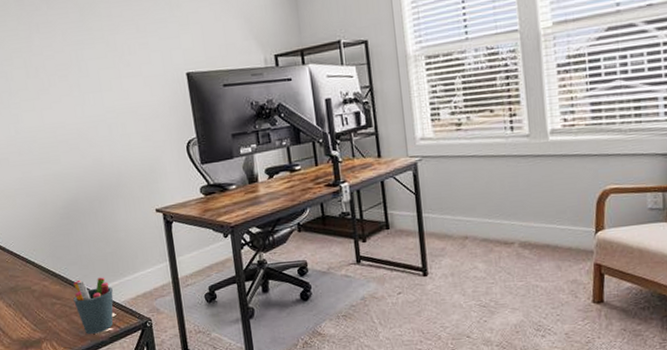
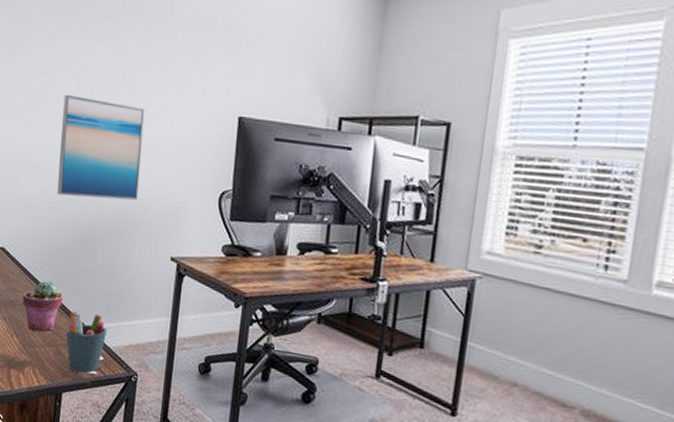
wall art: none [15,83,111,180] -> present [57,94,146,201]
potted succulent: none [22,259,64,309] -> present [22,281,63,332]

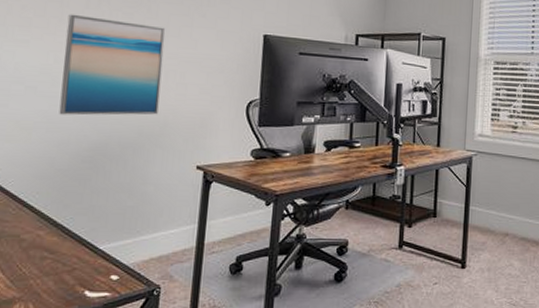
potted succulent: present [22,281,63,332] -> none [11,205,67,262]
pen holder: present [66,311,107,374] -> none [70,233,123,298]

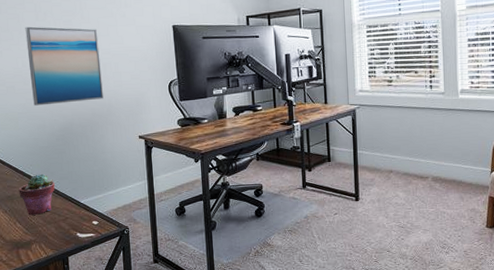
potted succulent: none [11,205,67,262] -> present [18,174,55,215]

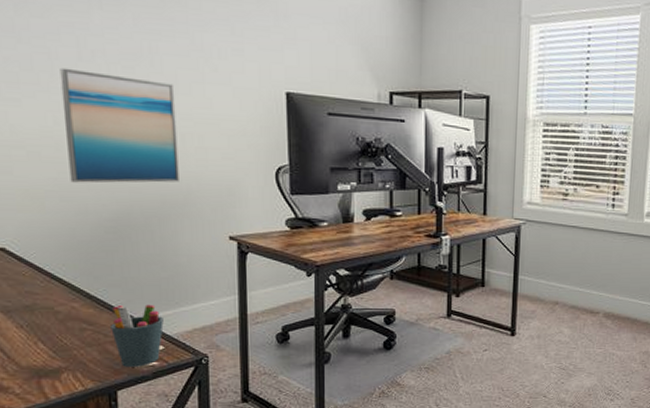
potted succulent: present [18,174,55,215] -> none [43,277,100,333]
pen holder: none [62,190,97,238] -> present [110,304,164,367]

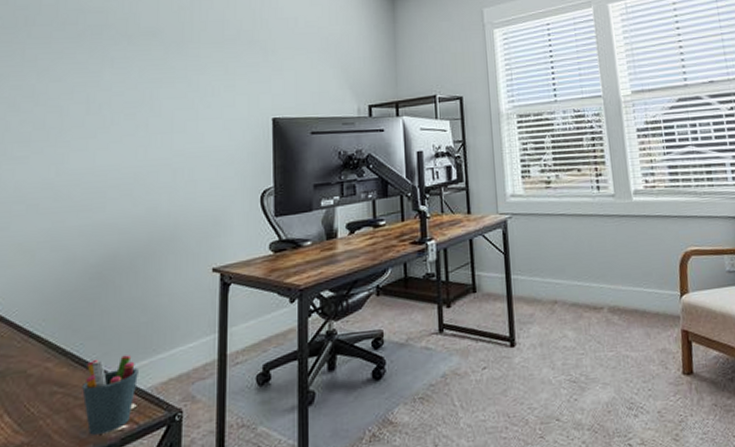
wall art: present [60,67,179,183] -> none [63,122,170,231]

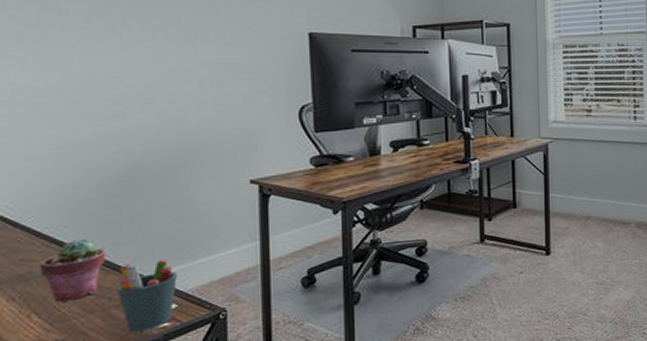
potted succulent: none [16,332,76,401] -> present [39,238,106,302]

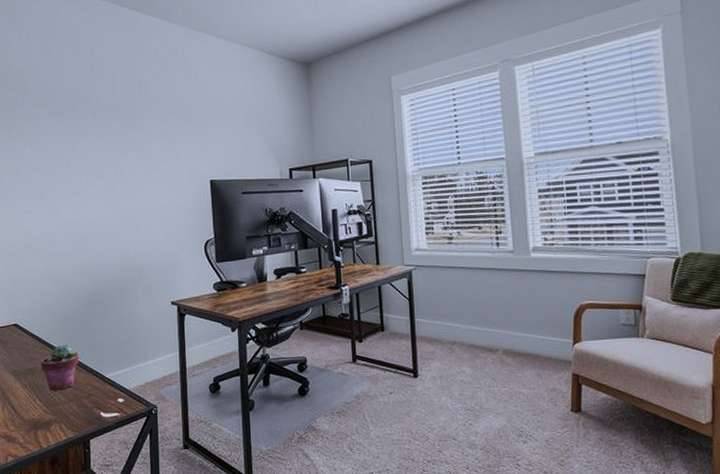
pen holder: present [117,260,177,332] -> none [86,363,124,418]

